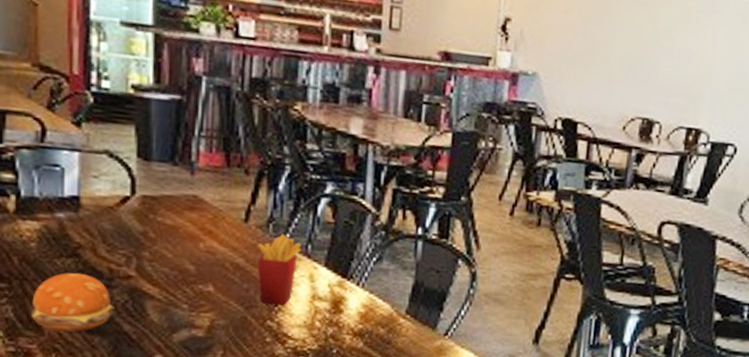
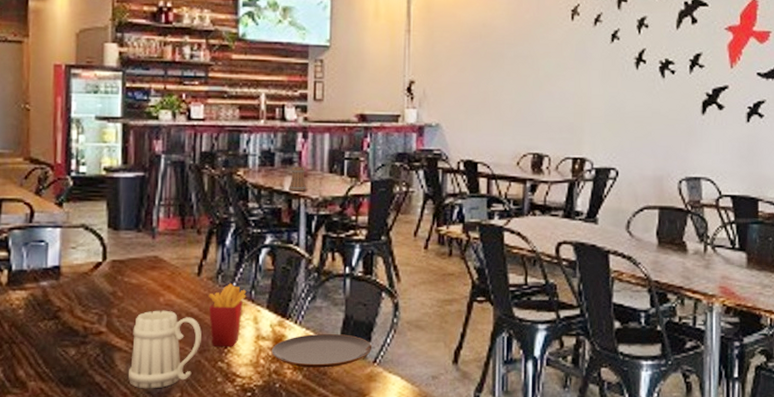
burger: present [31,272,114,333] -> none [18,332,88,387]
beer mug: none [161,257,248,344] -> present [127,310,202,389]
plate: none [328,298,444,337] -> present [271,333,372,368]
beer mug: none [355,107,377,137] -> present [288,168,307,192]

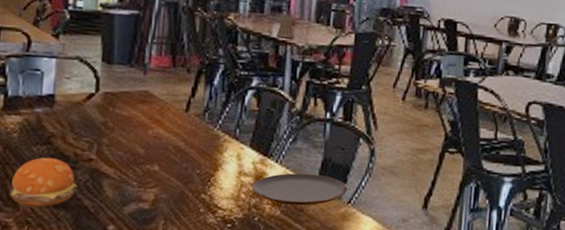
burger: none [18,332,88,387] -> present [10,157,77,208]
beer mug: present [127,310,202,389] -> none [115,142,187,215]
french fries: present [209,283,247,346] -> none [195,121,232,180]

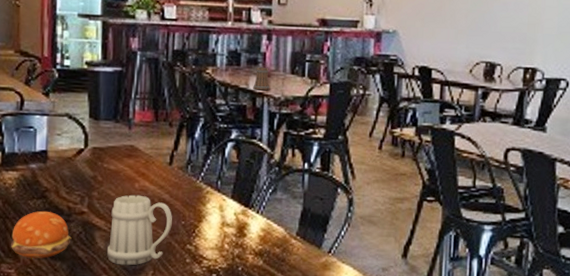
beer mug: none [115,142,187,215] -> present [106,194,172,266]
plate: present [252,173,348,206] -> none [235,223,328,255]

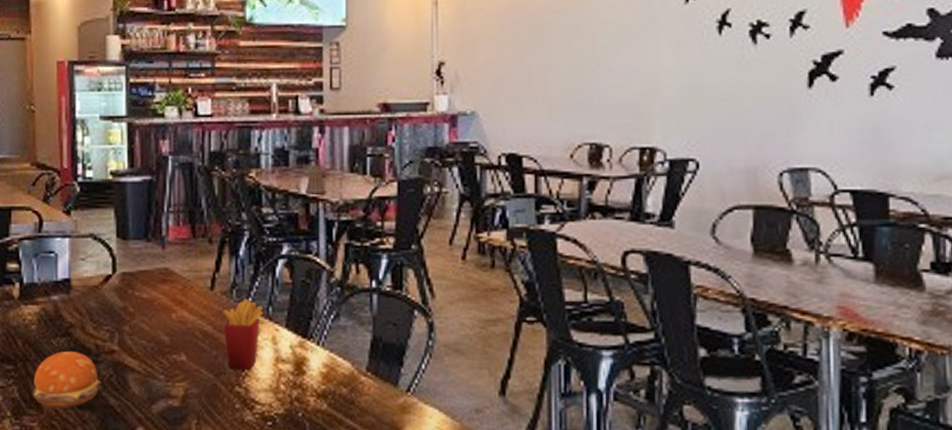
beer mug: present [106,194,172,266] -> none [142,327,217,414]
french fries: none [179,173,213,231] -> present [223,298,263,369]

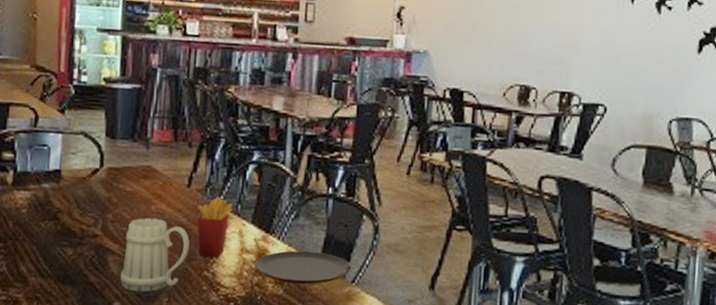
burger: present [33,350,101,409] -> none [20,232,84,284]
beer mug: none [142,327,217,414] -> present [119,217,190,293]
plate: none [292,356,405,396] -> present [254,250,352,284]
beer mug: present [305,167,326,194] -> none [277,87,295,111]

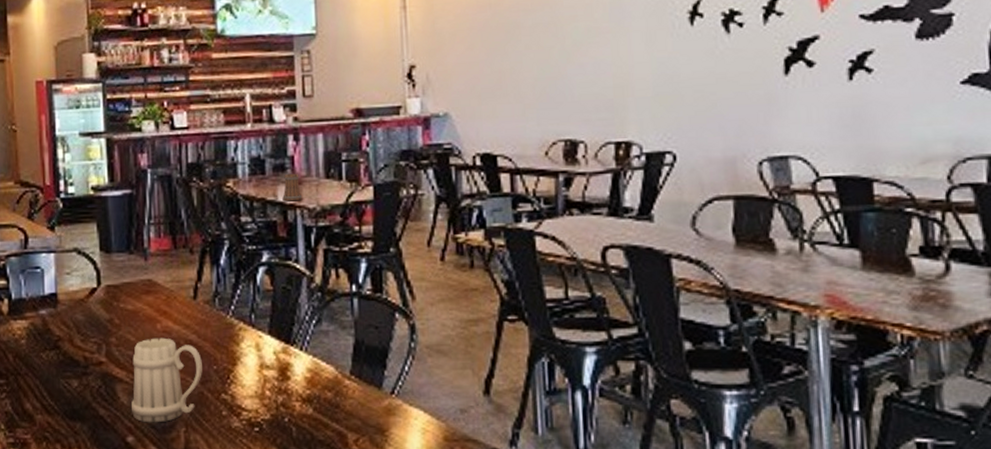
french fries: present [197,196,233,257] -> none [206,307,246,376]
plate: present [254,250,352,284] -> none [276,360,389,400]
beer mug: none [277,87,295,111] -> present [282,174,303,202]

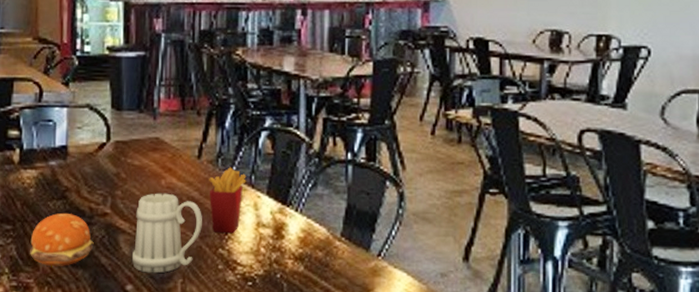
burger: none [25,363,91,421] -> present [30,212,94,267]
french fries: none [206,307,246,376] -> present [209,167,247,233]
beer mug: present [282,174,303,202] -> none [288,46,307,72]

